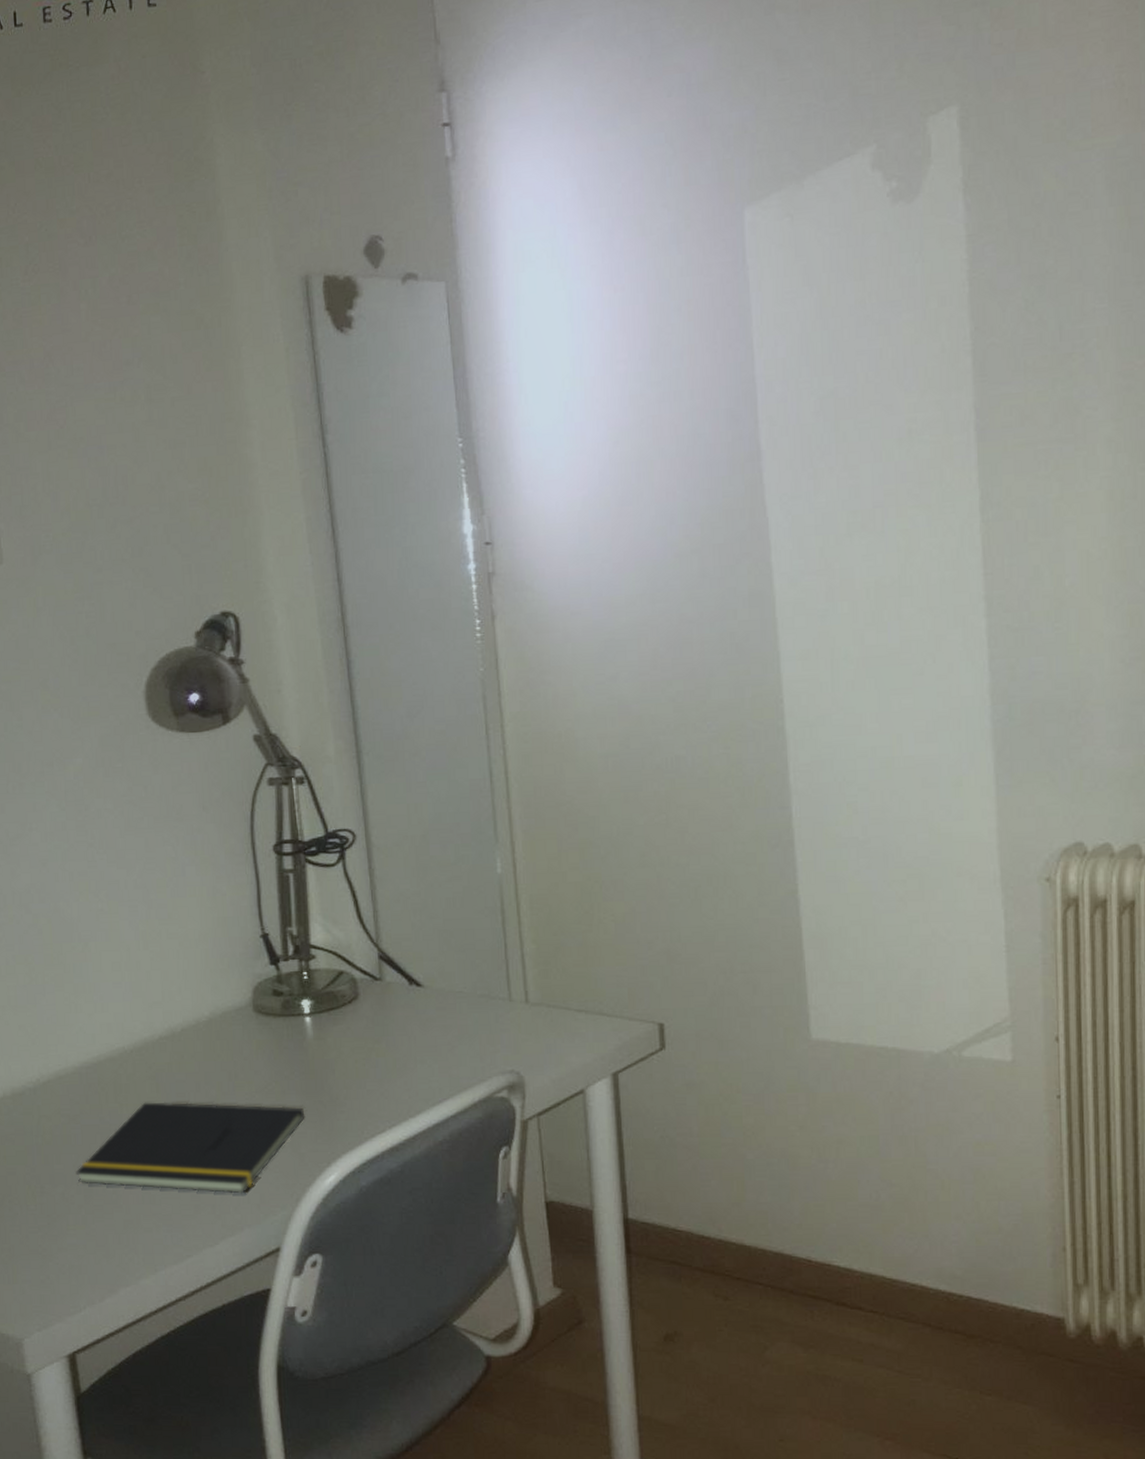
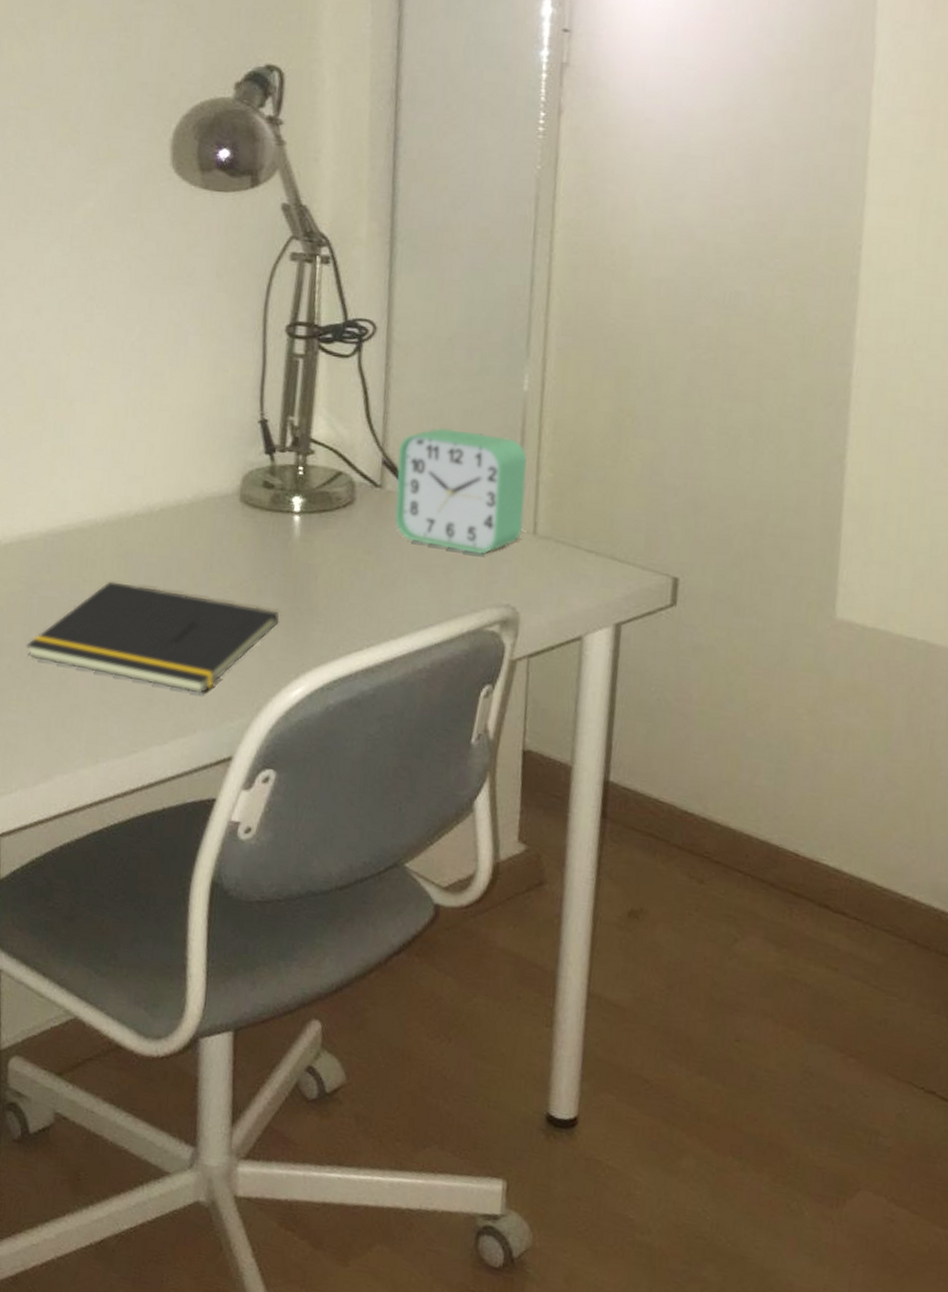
alarm clock: none [391,917,516,1028] -> present [395,427,527,555]

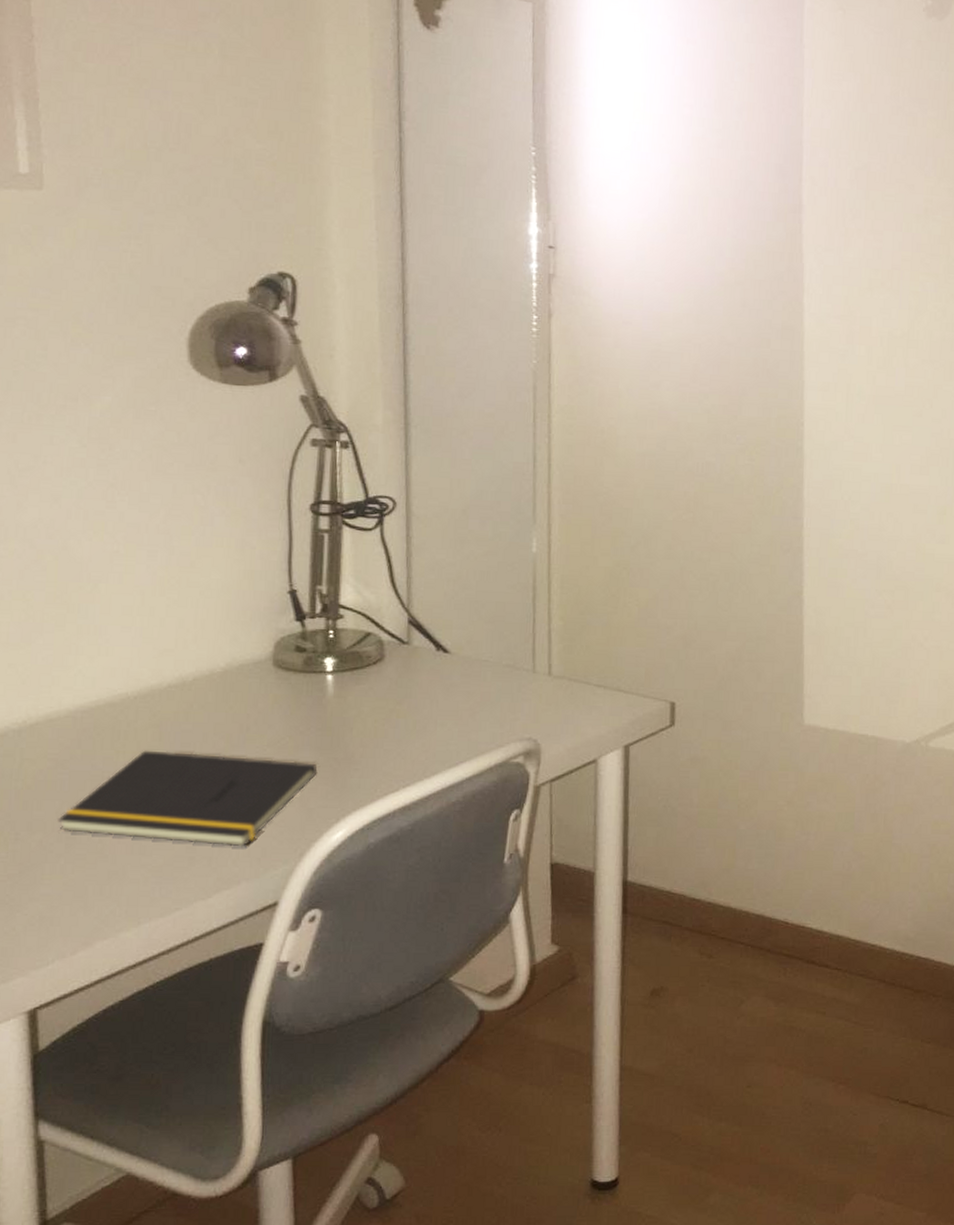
alarm clock: present [395,427,527,555] -> none [422,588,540,696]

